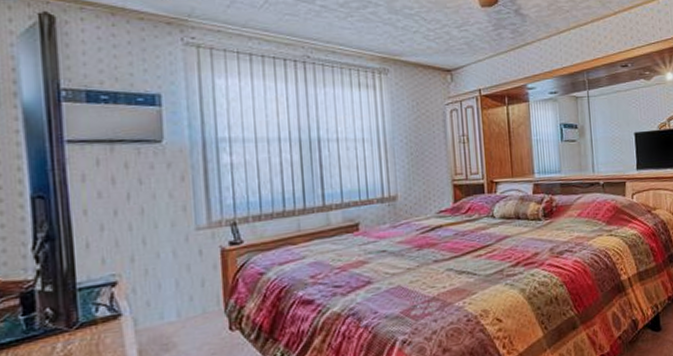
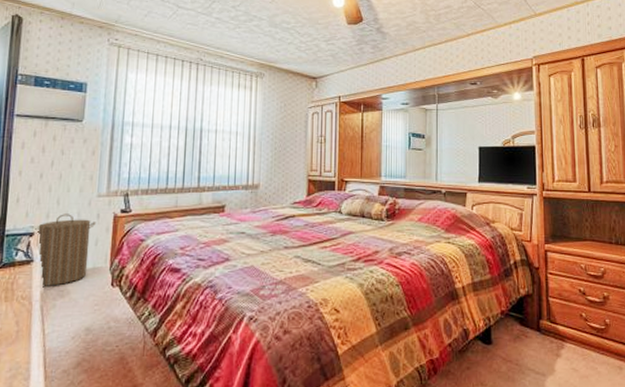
laundry hamper: none [117,254,199,343] -> present [35,214,97,286]

